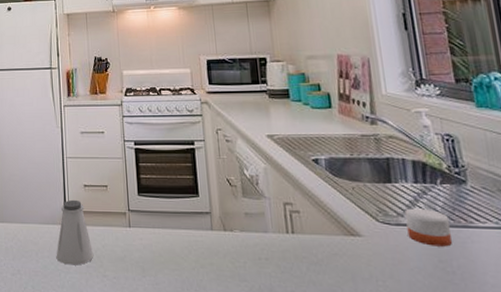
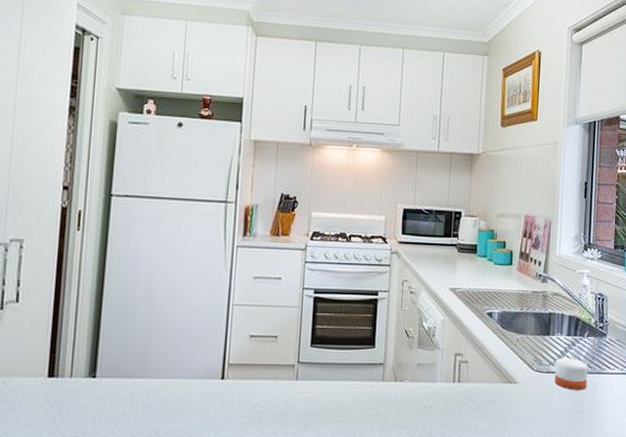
saltshaker: present [56,199,94,266] -> none [206,351,252,423]

